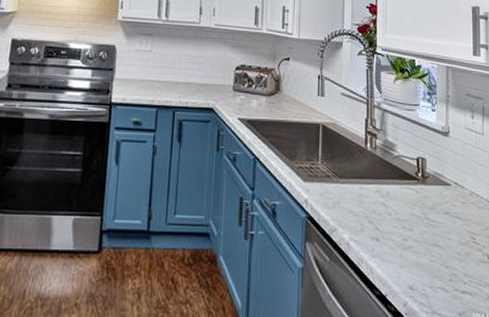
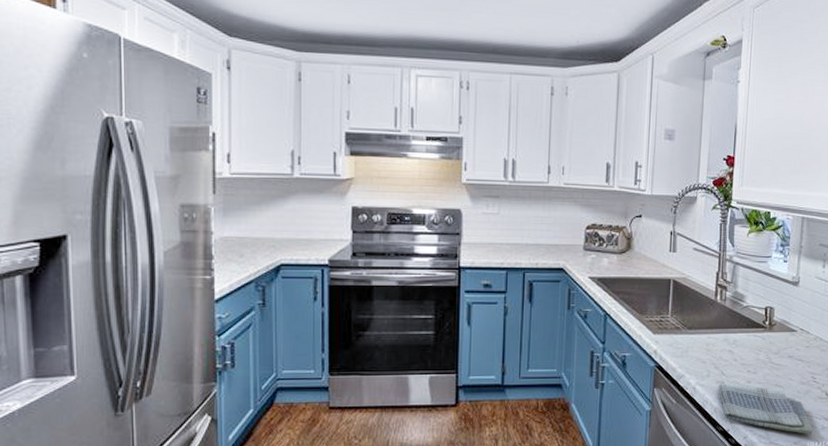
dish towel: none [373,240,478,305] -> present [718,383,813,435]

